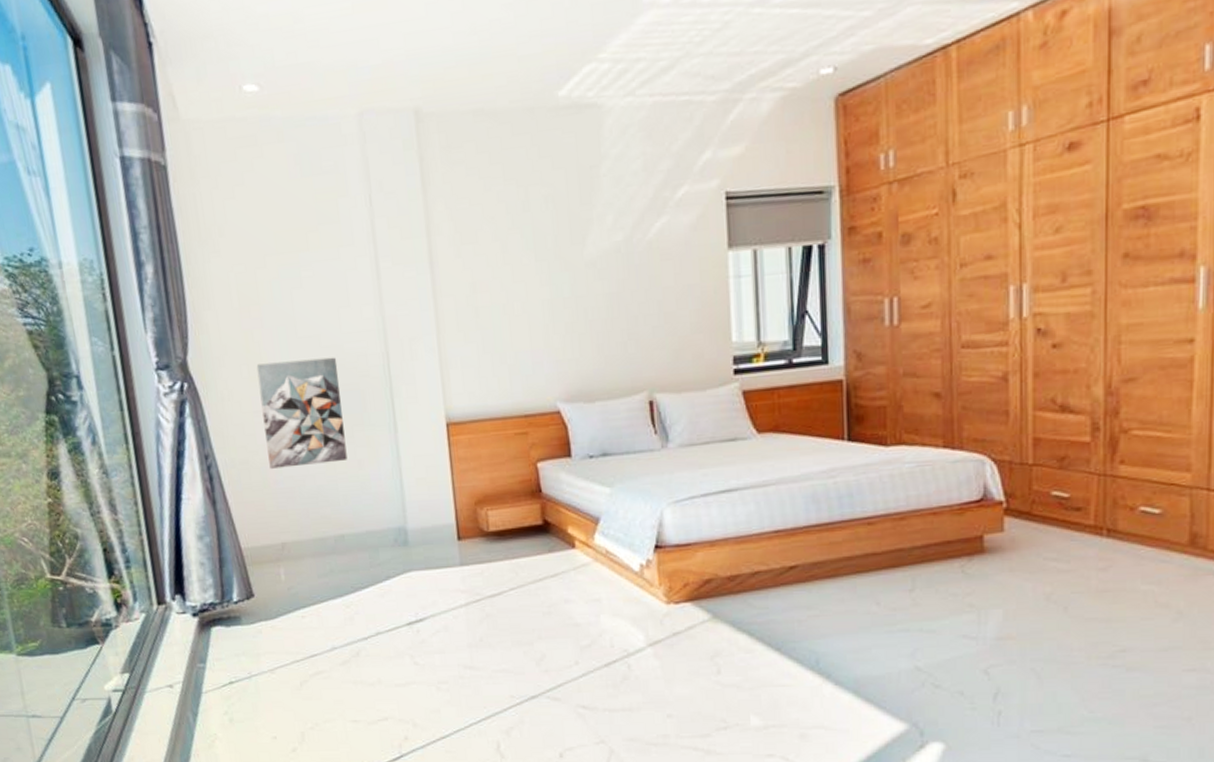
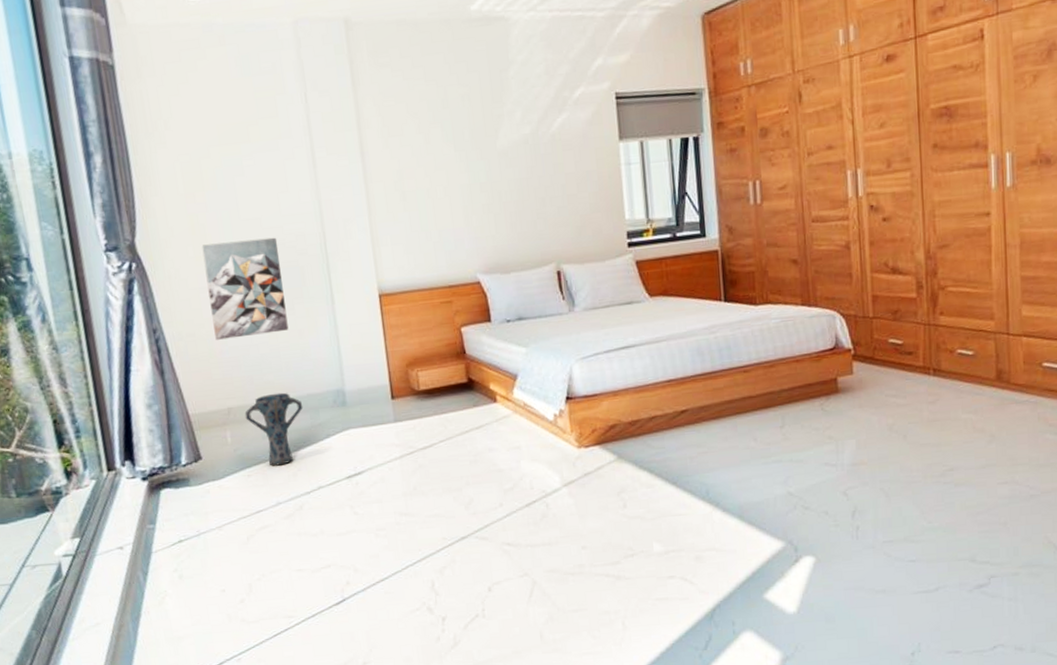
vase: none [299,528,362,608] -> present [244,392,303,466]

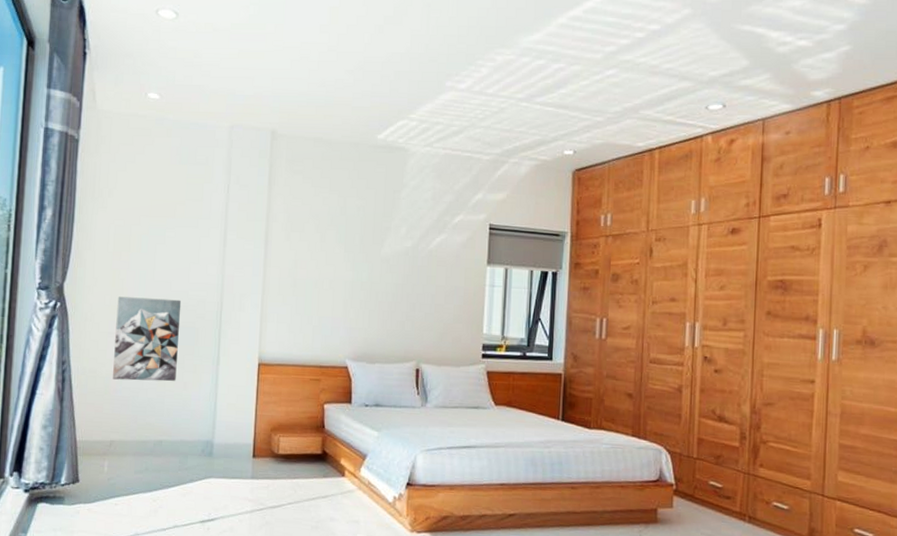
vase: present [244,392,303,466] -> none [123,434,175,500]

